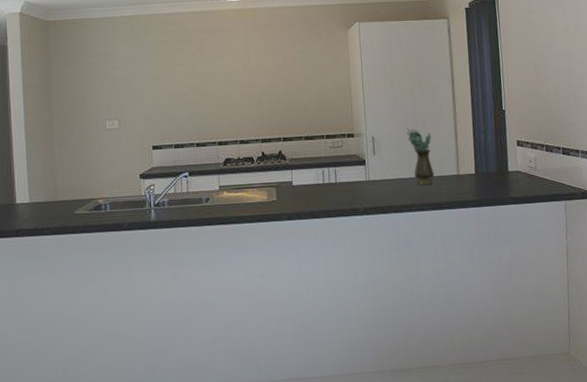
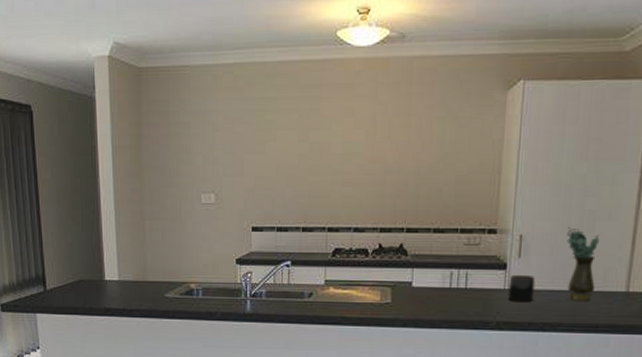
mug: none [369,167,390,191] -> present [508,274,536,303]

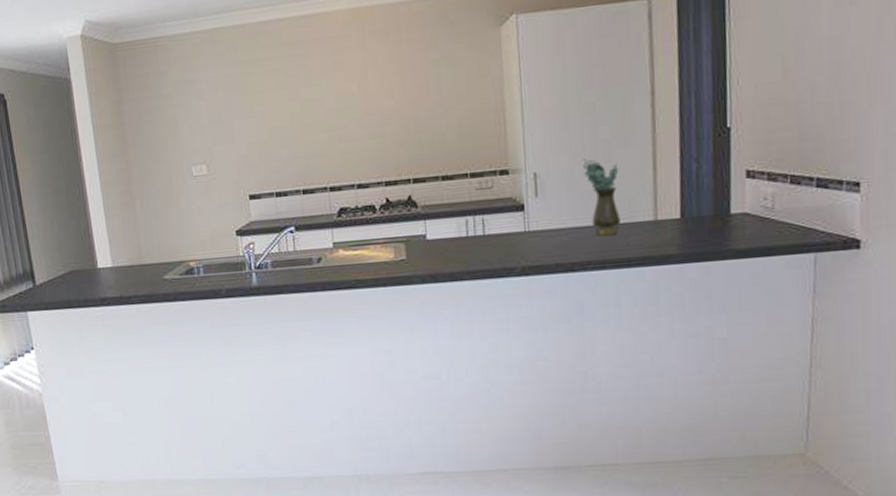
mug: present [508,274,536,303] -> none [528,213,558,245]

